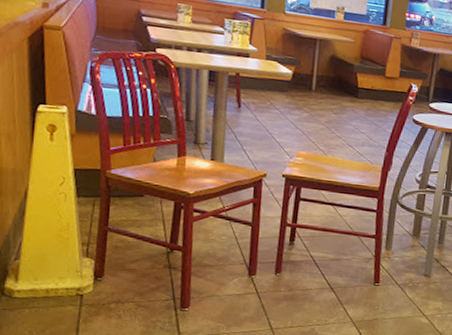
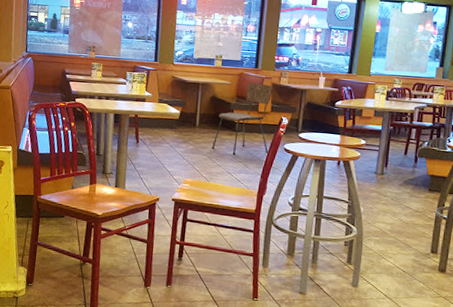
dining chair: none [330,42,403,125] -> present [212,83,273,155]

